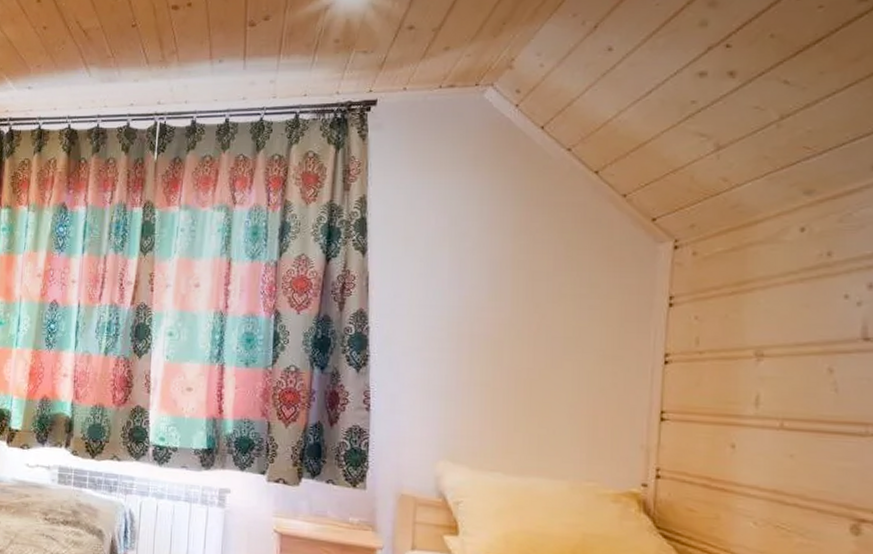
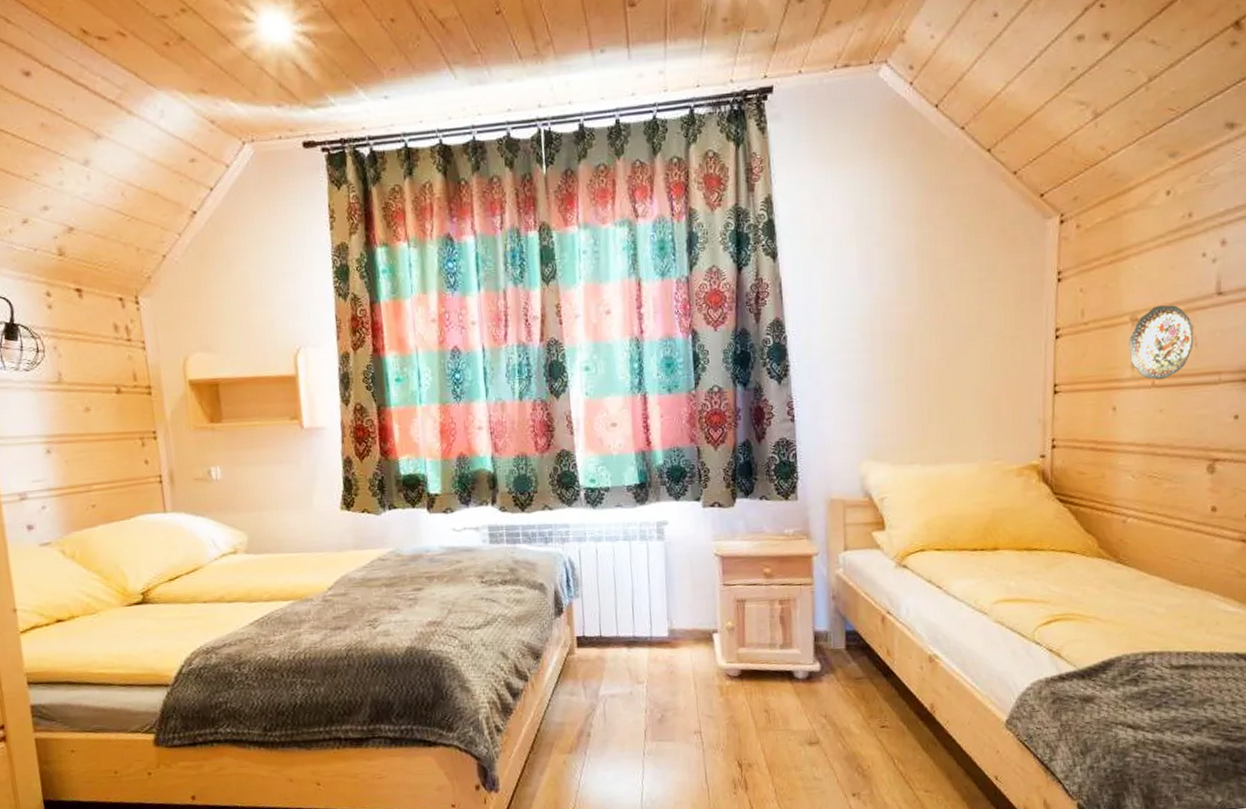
decorative plate: none [752,344,833,423] -> present [1129,305,1194,381]

